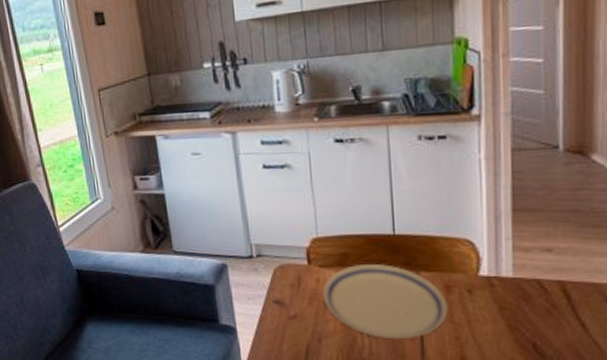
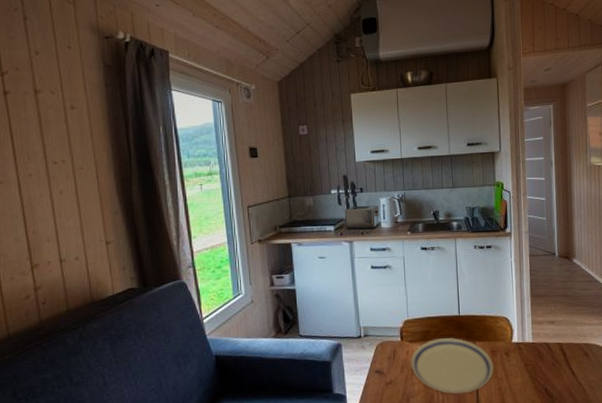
toaster: none [222,81,273,117] -> present [344,205,380,230]

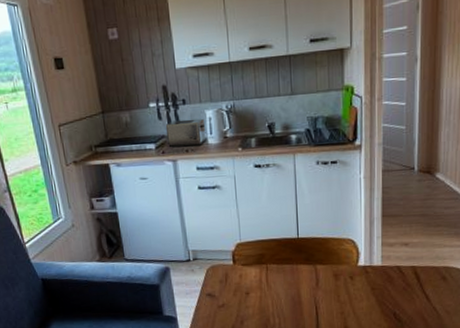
plate: present [411,338,494,395] -> none [244,261,336,318]

